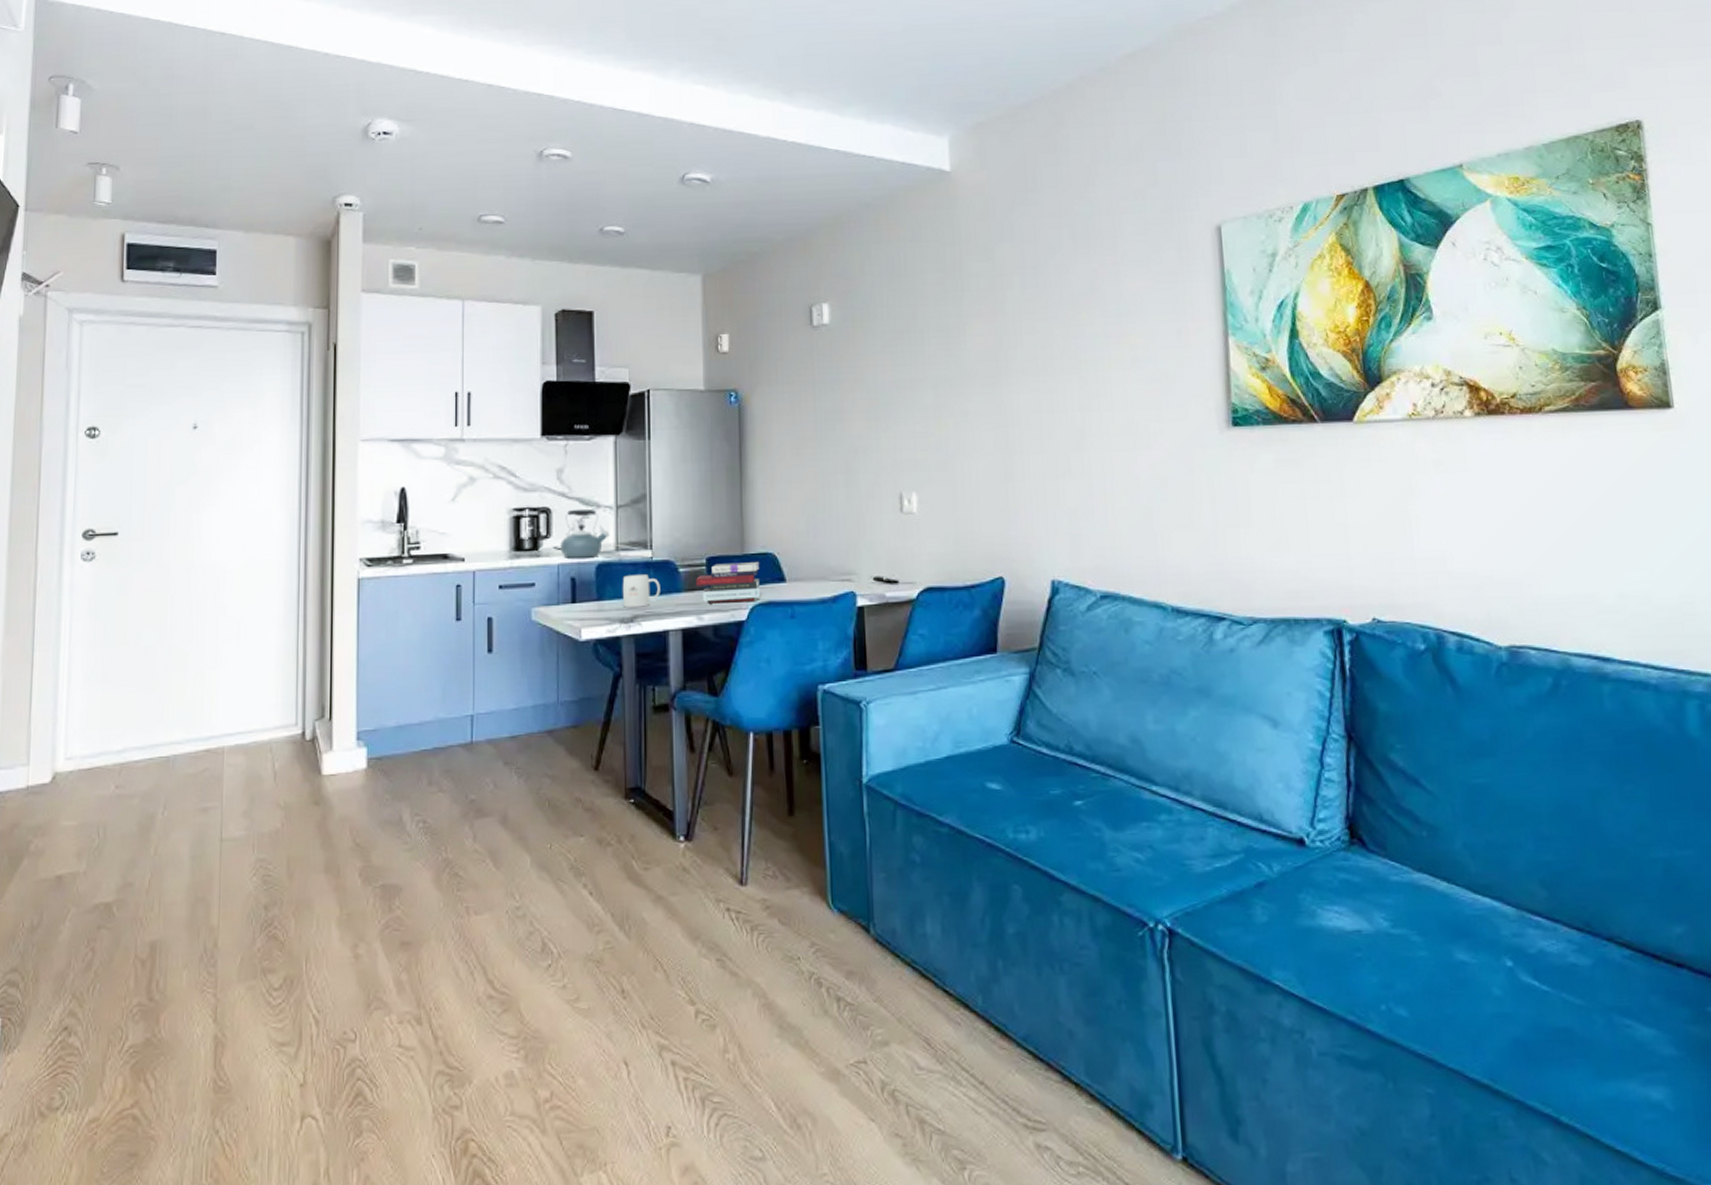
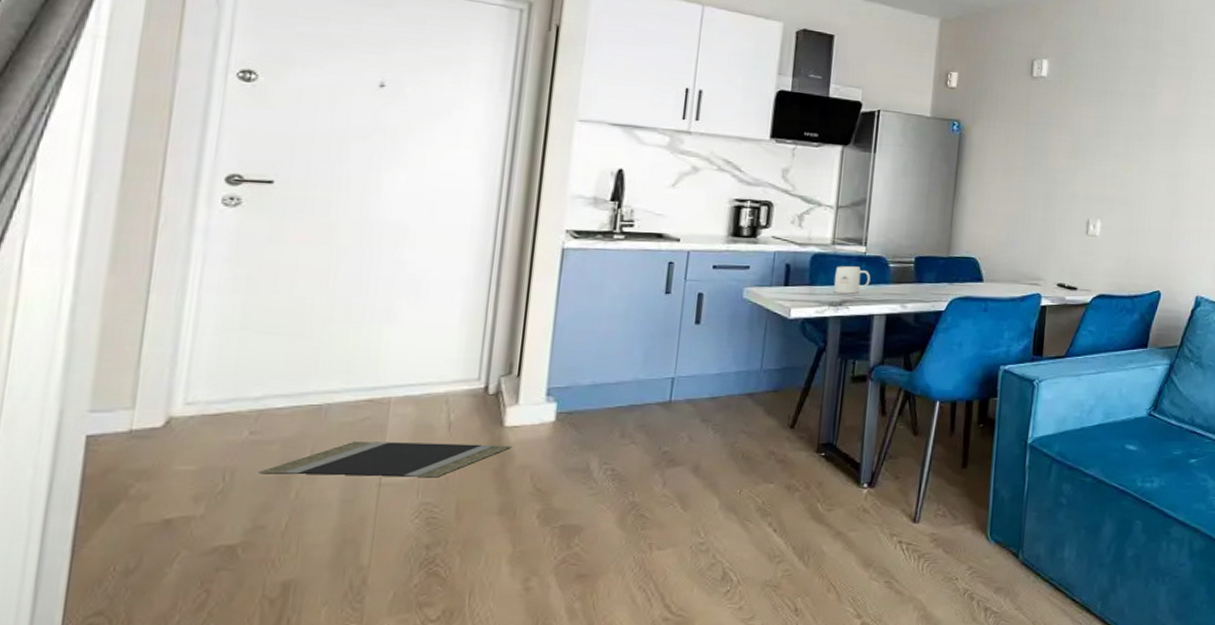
doormat: none [125,793,330,832] -> present [259,442,511,478]
kettle: present [560,508,610,558] -> none [778,205,828,248]
books: present [696,562,763,604] -> none [903,262,963,296]

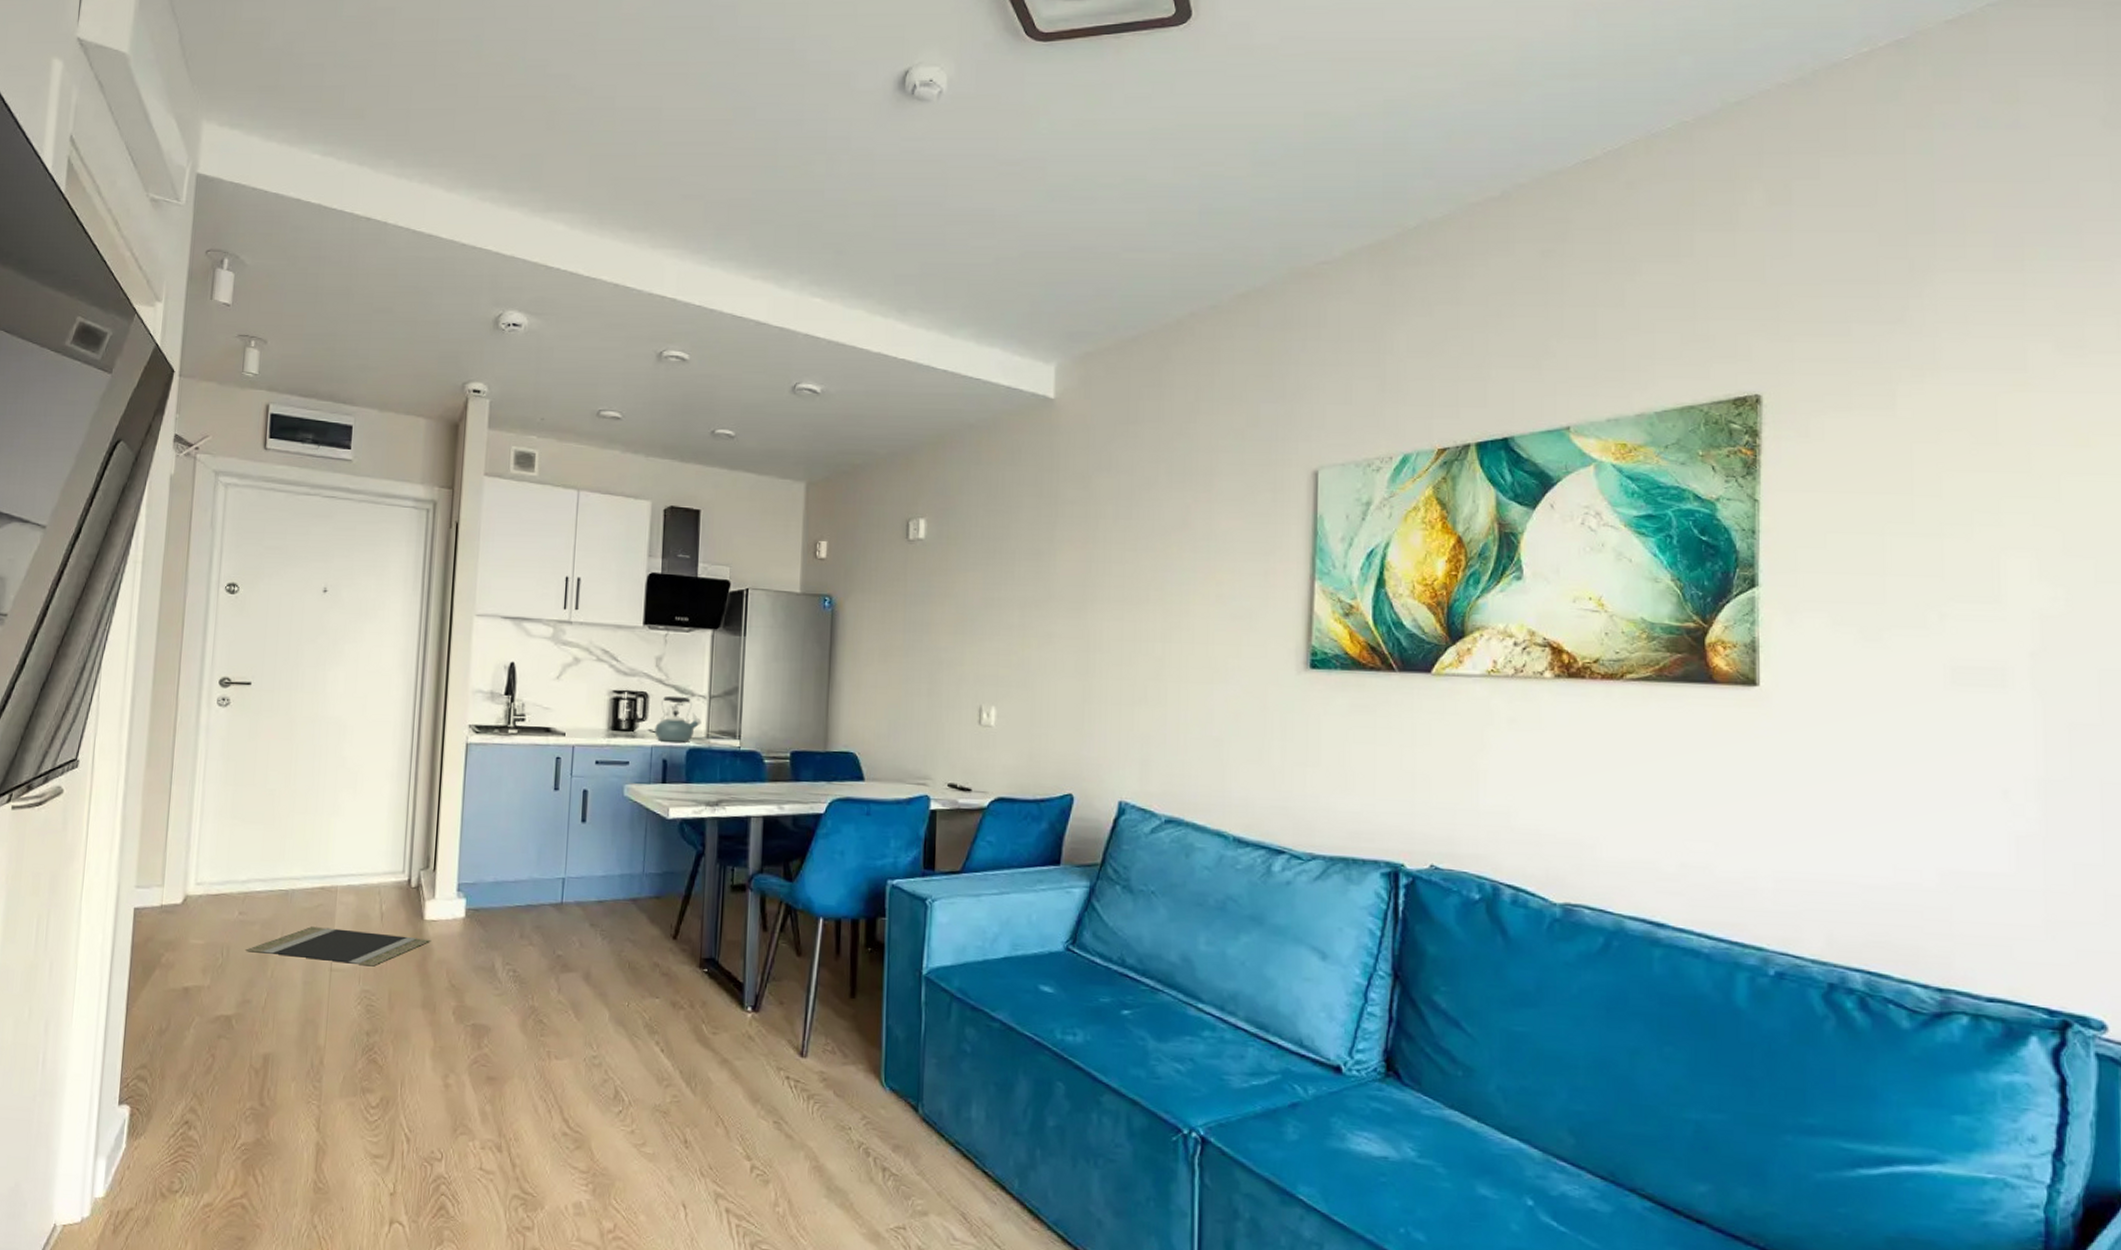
kettle: none [778,205,828,248] -> present [655,695,702,742]
mug: present [833,266,871,294] -> none [709,762,746,793]

